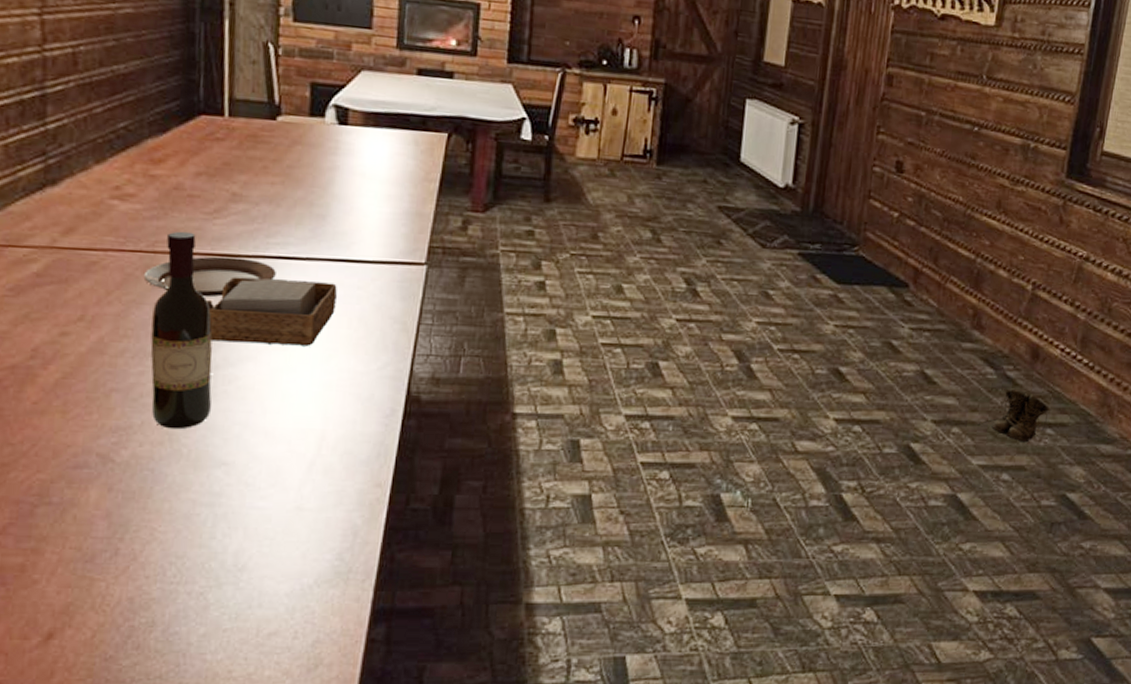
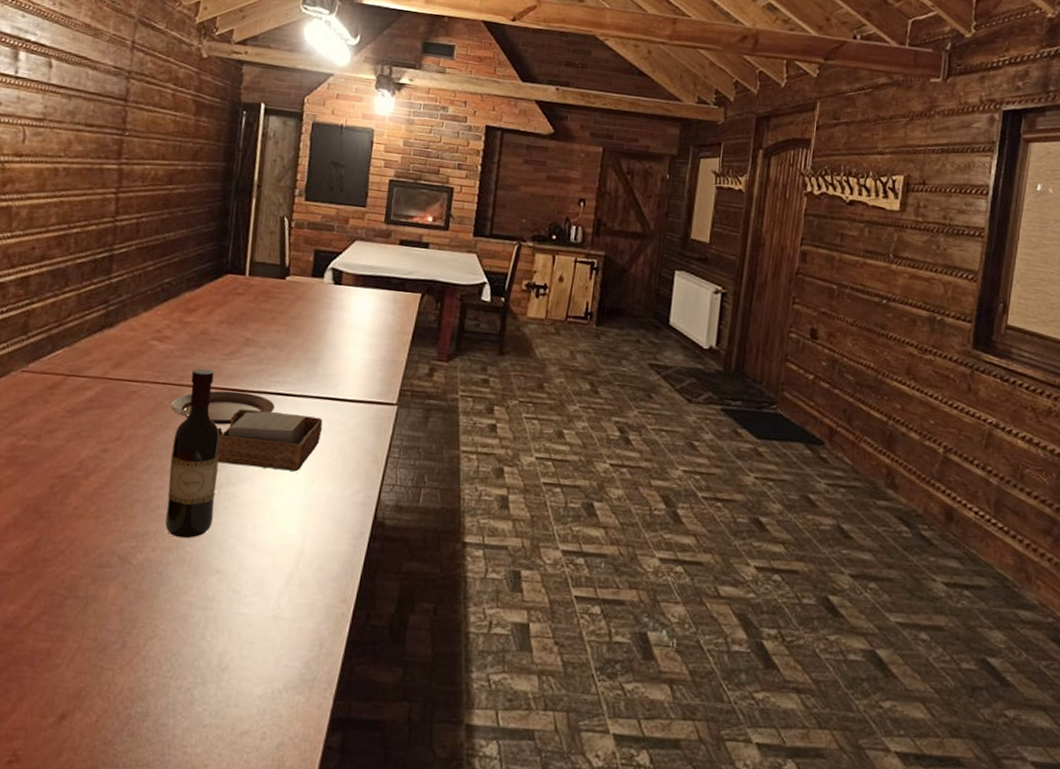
boot: present [977,388,1052,443] -> none [894,547,968,603]

